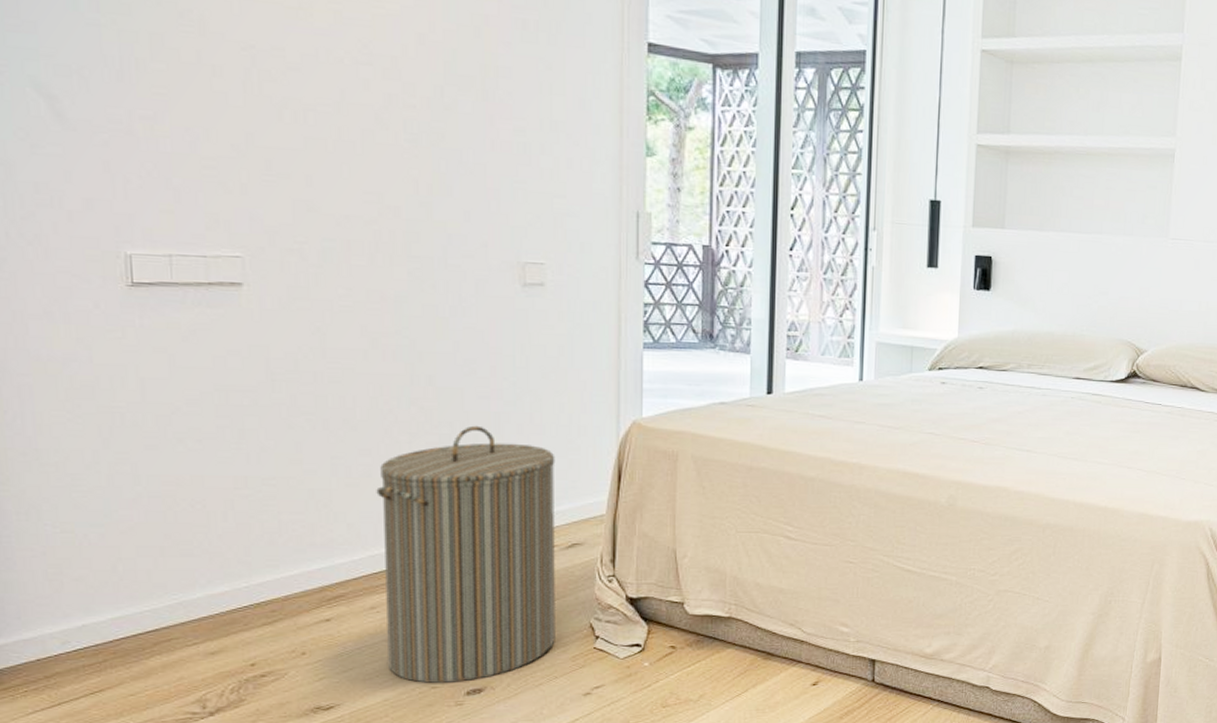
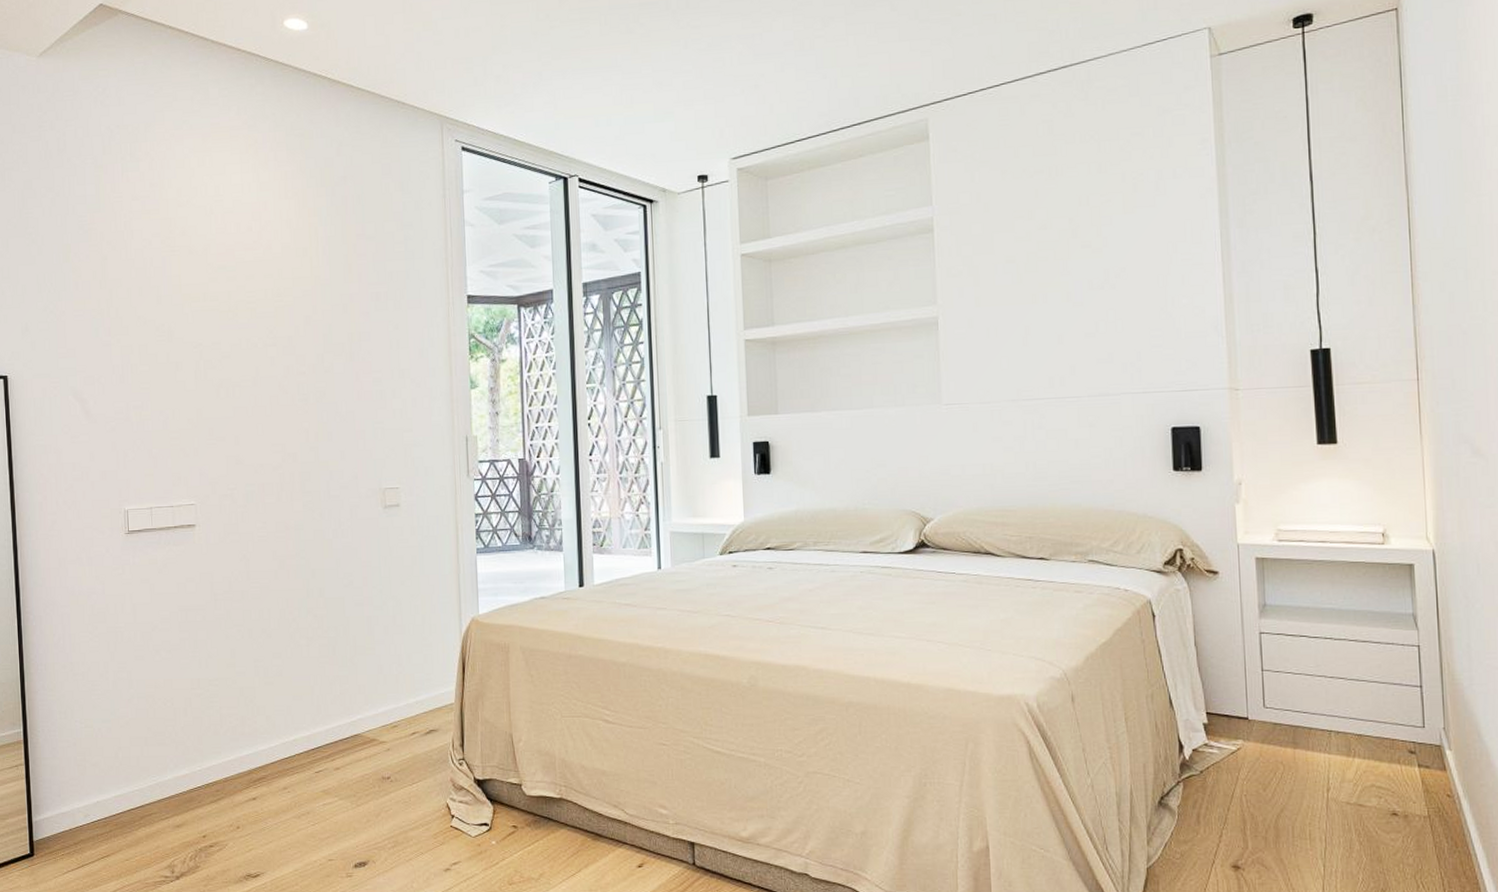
laundry hamper: present [376,425,555,683] -> none [285,628,420,856]

